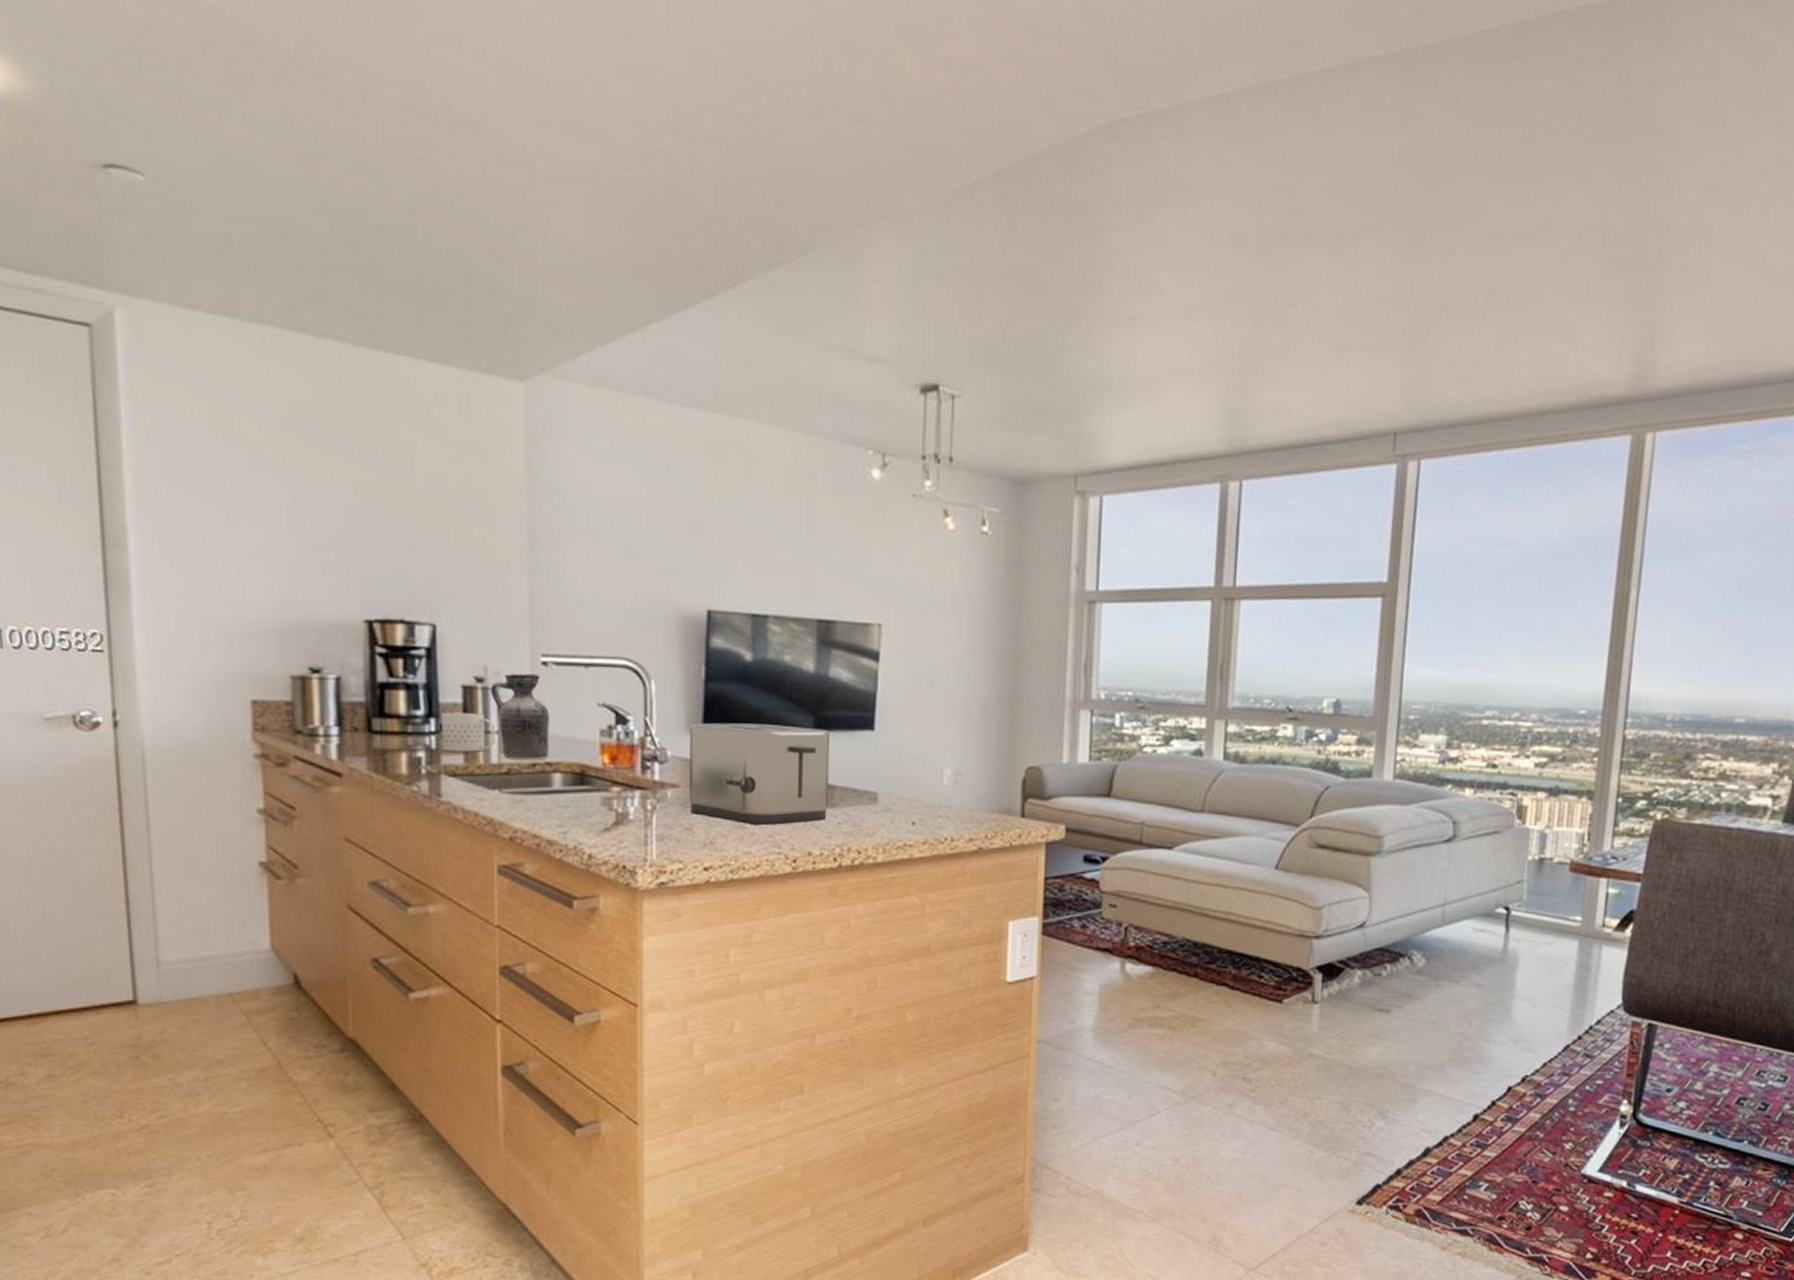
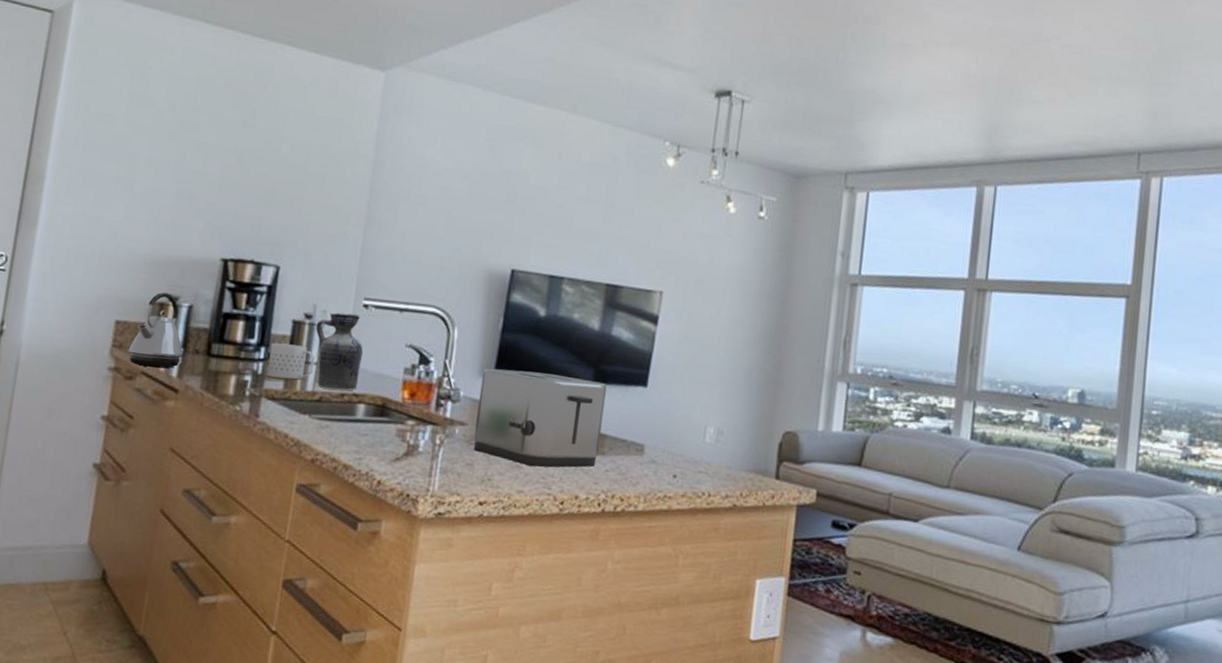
kettle: none [273,663,339,751] -> present [128,292,183,368]

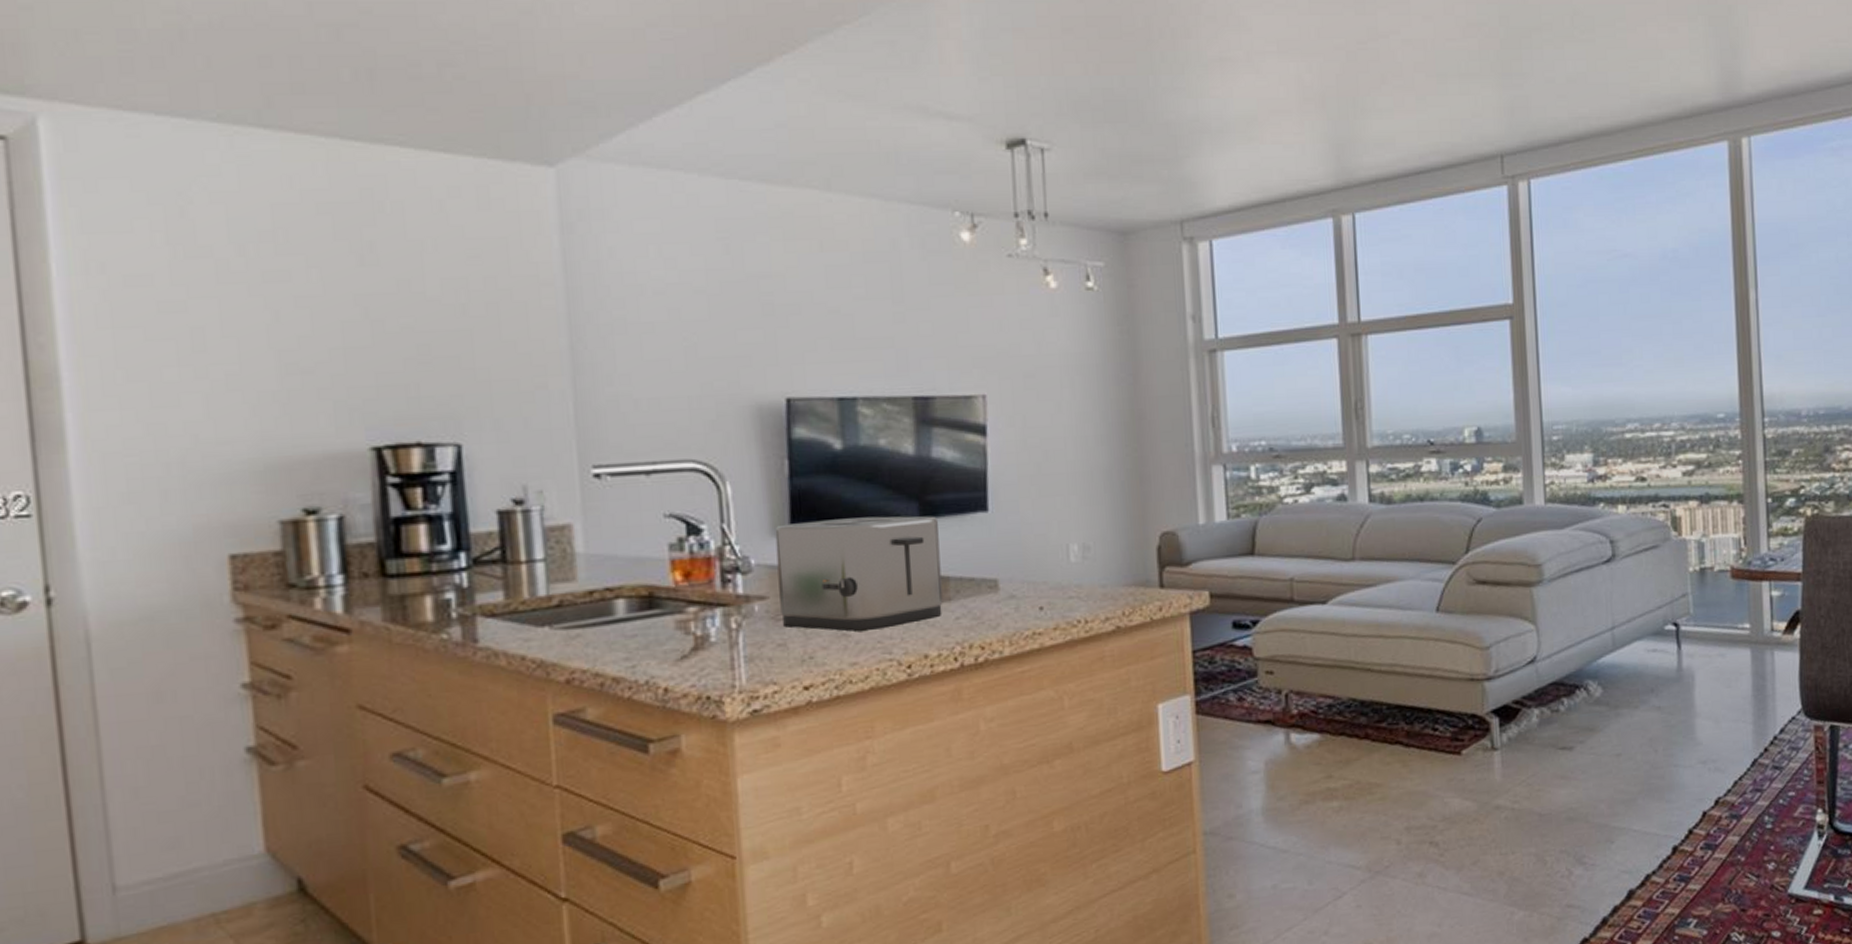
kettle: present [128,292,183,368] -> none [259,504,345,609]
mug: present [266,342,315,381] -> none [473,540,543,590]
ceramic jug: present [315,312,364,392] -> none [532,488,610,590]

